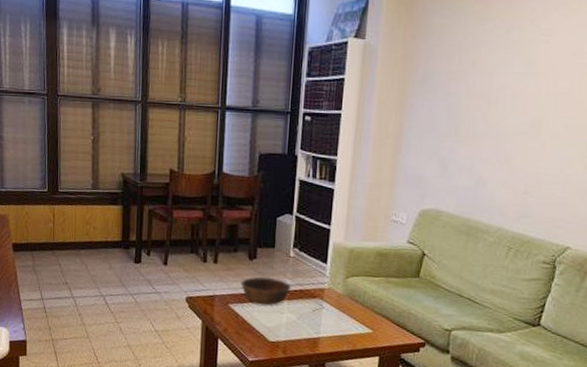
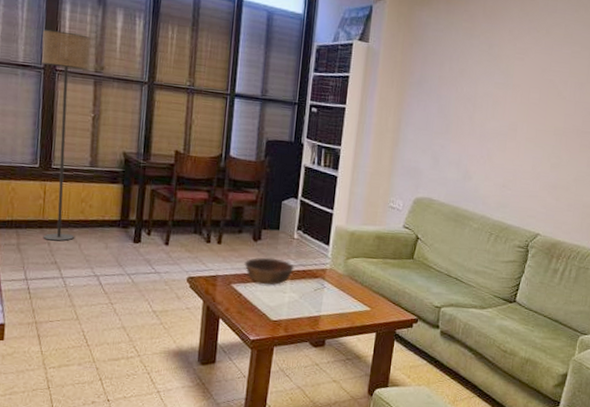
floor lamp: none [44,55,88,263] -> present [41,29,92,242]

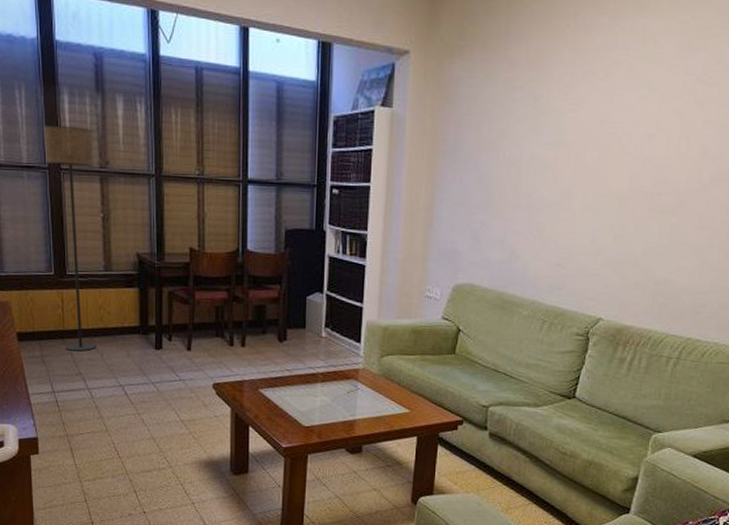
bowl: present [244,257,295,286] -> none [271,359,325,389]

